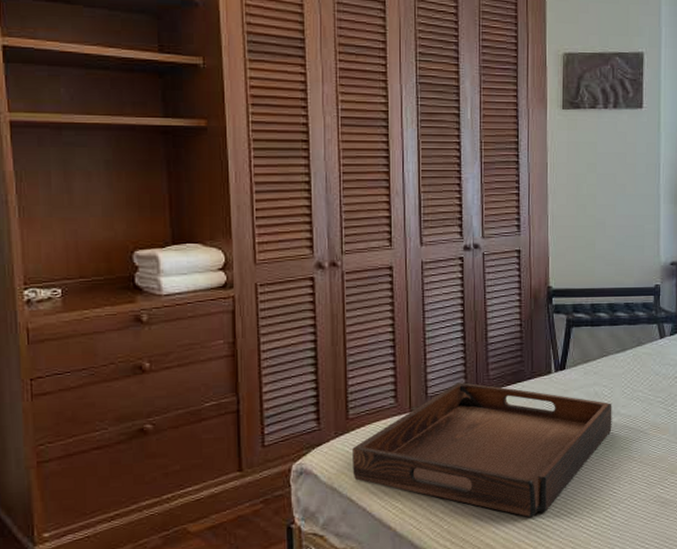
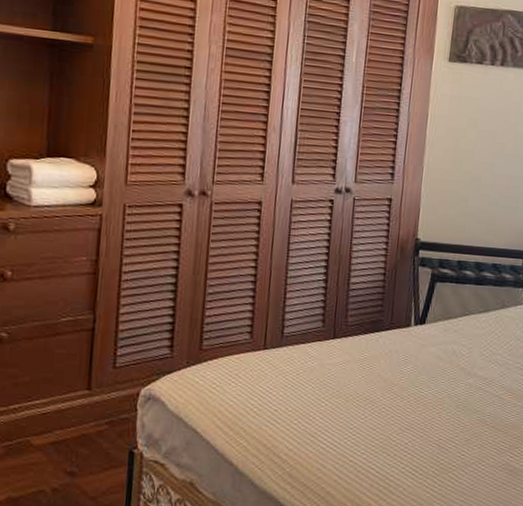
serving tray: present [352,382,612,517] -> none [200,325,470,470]

